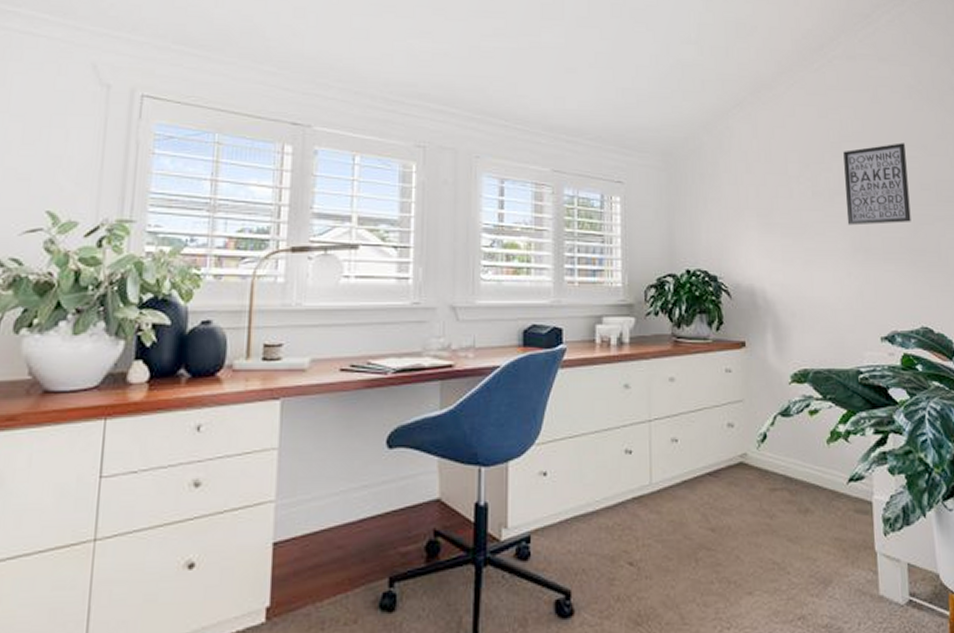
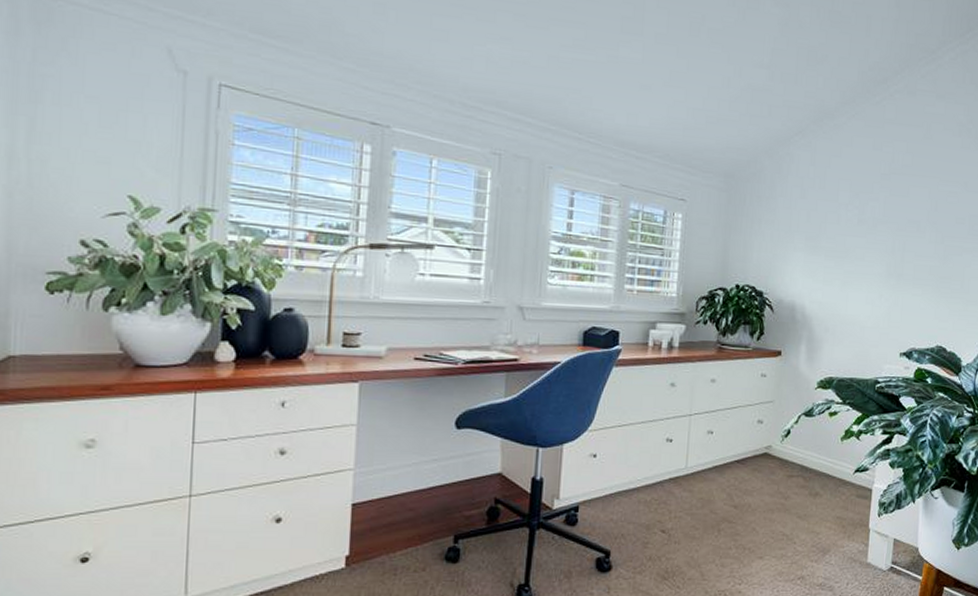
wall art: present [843,143,911,226] -> none [885,178,948,253]

